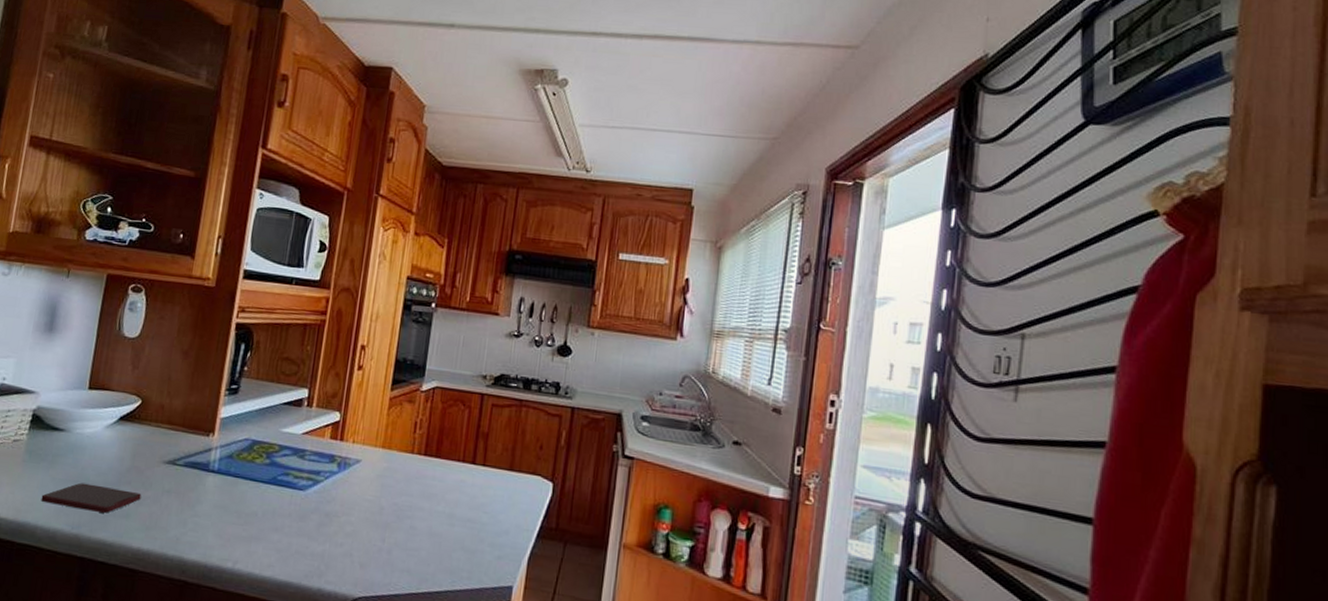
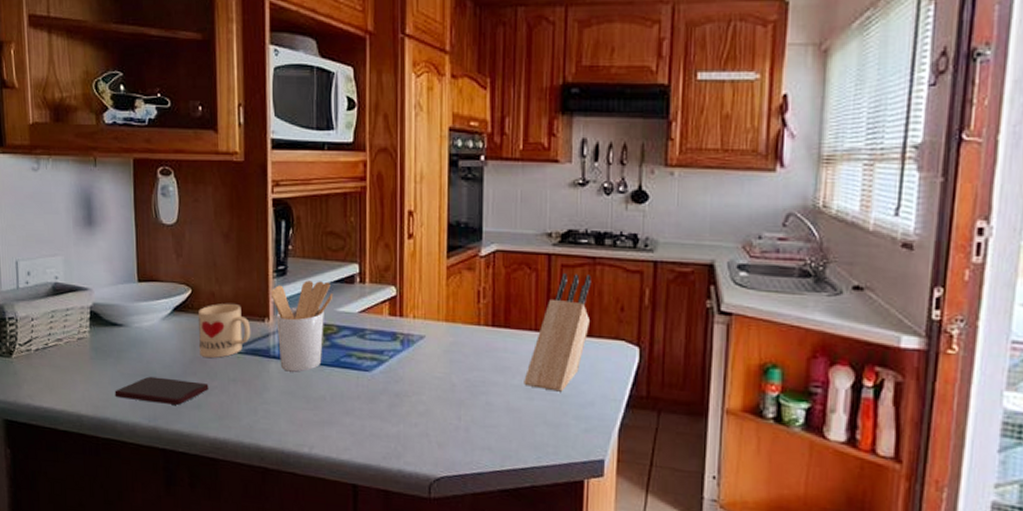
mug: none [138,416,195,469] -> present [198,303,251,359]
utensil holder: none [217,400,280,488] -> present [270,280,334,372]
knife block: none [447,412,517,520] -> present [524,273,592,392]

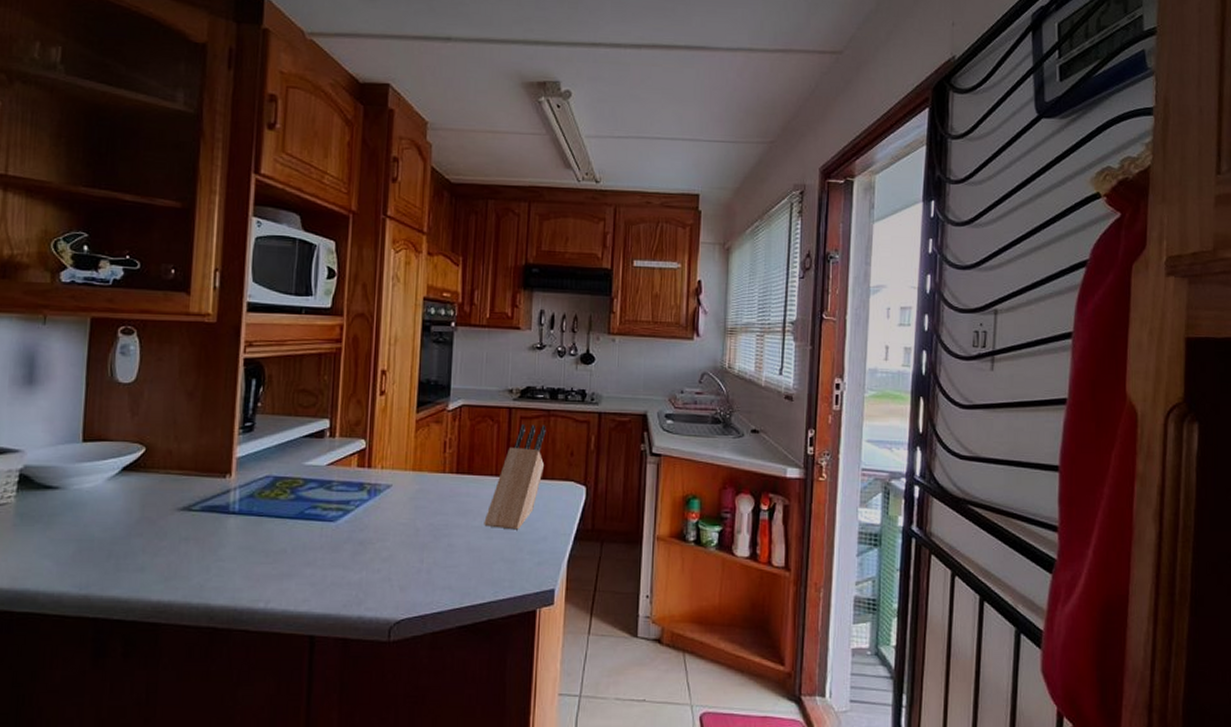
smartphone: present [115,376,209,405] -> none [40,541,156,569]
mug: present [198,303,251,359] -> none [149,460,210,518]
utensil holder: present [270,280,334,372] -> none [234,436,302,527]

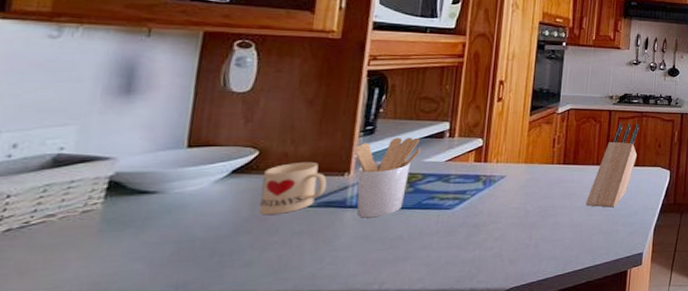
mug: none [149,460,210,518] -> present [259,161,328,216]
utensil holder: none [234,436,302,527] -> present [354,138,422,218]

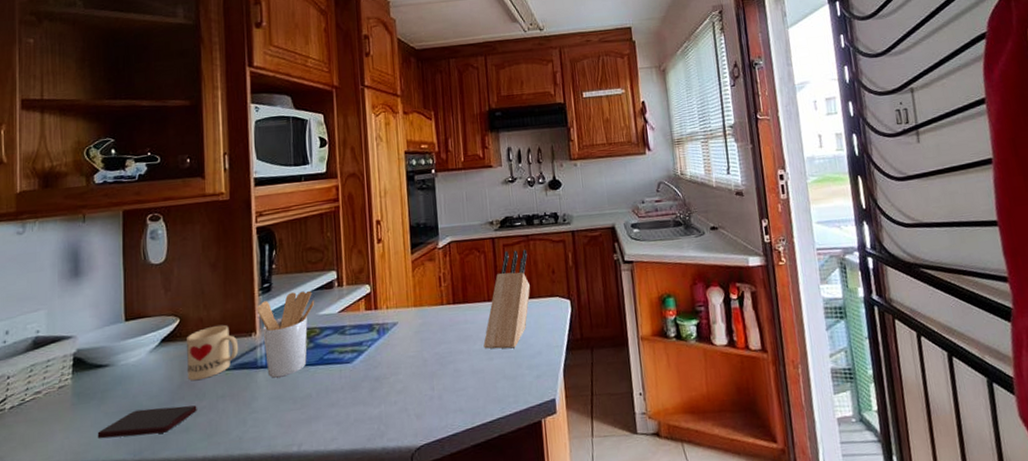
smartphone: none [128,240,266,270] -> present [97,405,197,439]

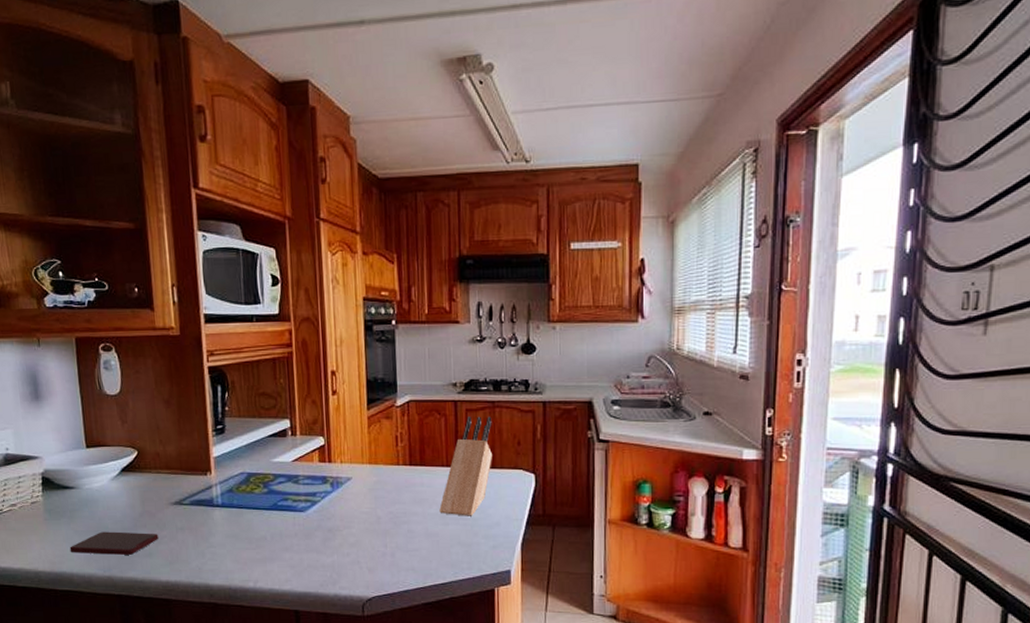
mug: present [187,324,239,381] -> none [145,461,195,511]
utensil holder: present [256,290,315,378] -> none [211,436,269,517]

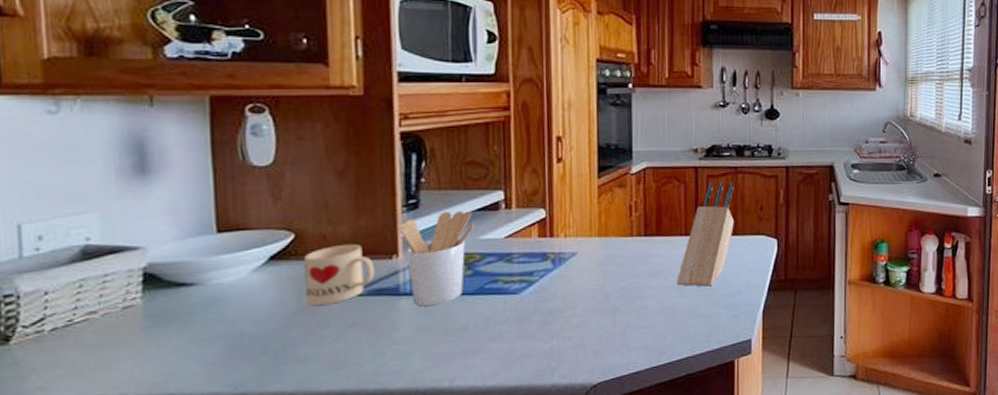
smartphone: present [70,531,159,555] -> none [182,334,319,369]
mug: none [145,461,195,511] -> present [304,243,375,307]
utensil holder: none [211,436,269,517] -> present [399,211,476,307]

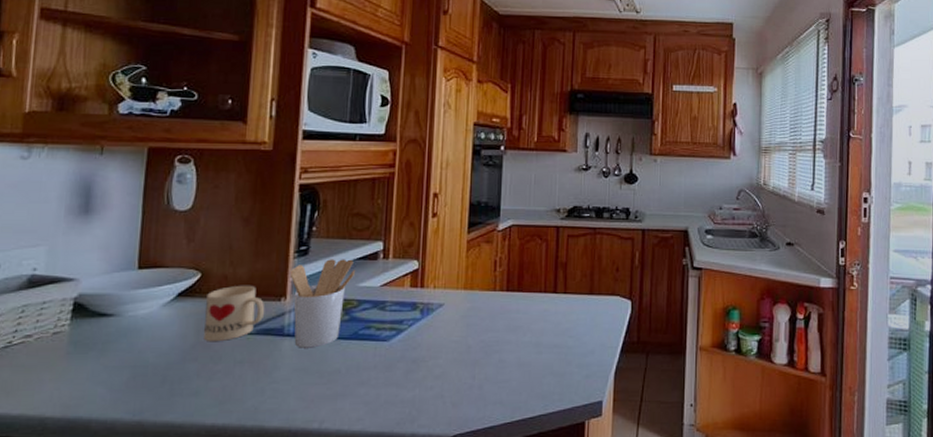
knife block: present [676,182,734,287] -> none [533,242,593,344]

